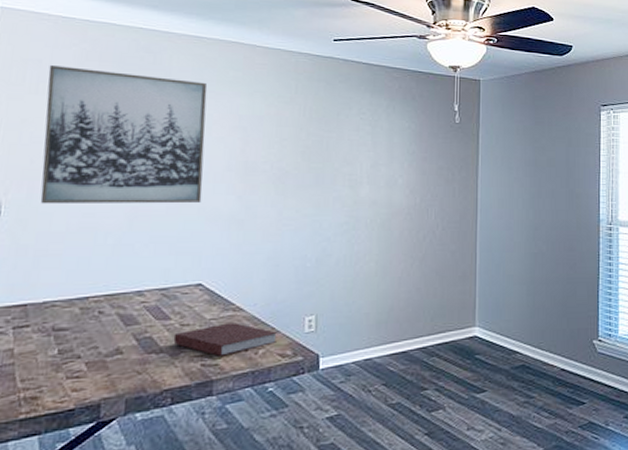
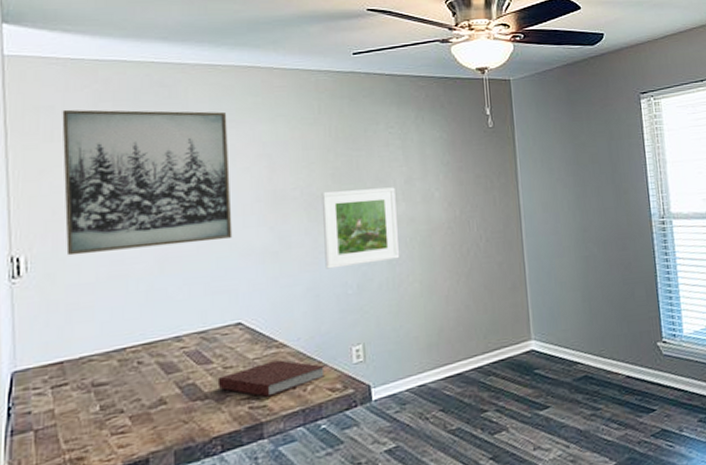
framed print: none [287,167,361,241] -> present [321,187,400,269]

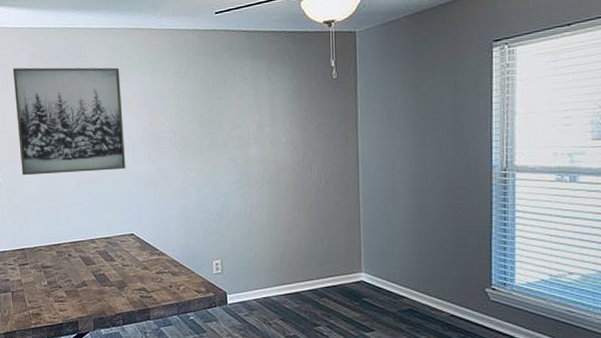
notebook: present [217,360,326,397] -> none [119,264,194,290]
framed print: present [321,187,400,269] -> none [190,132,252,198]

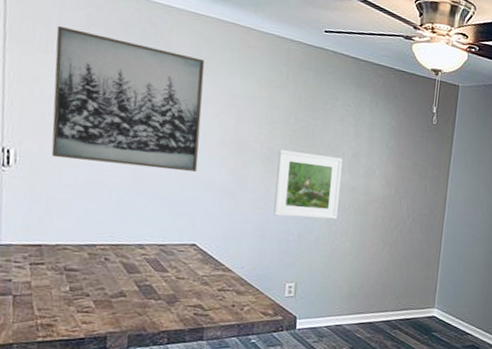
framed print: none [190,132,252,198] -> present [273,149,343,219]

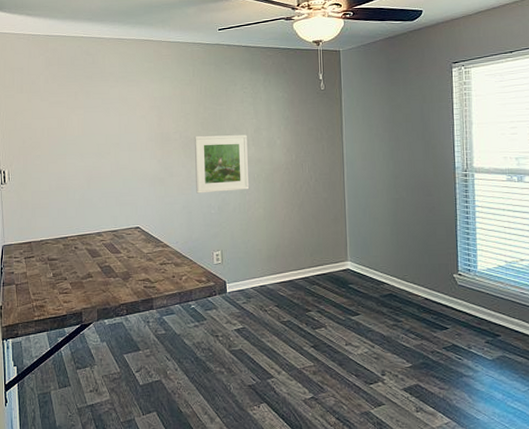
wall art: present [51,25,205,172] -> none [27,70,134,172]

